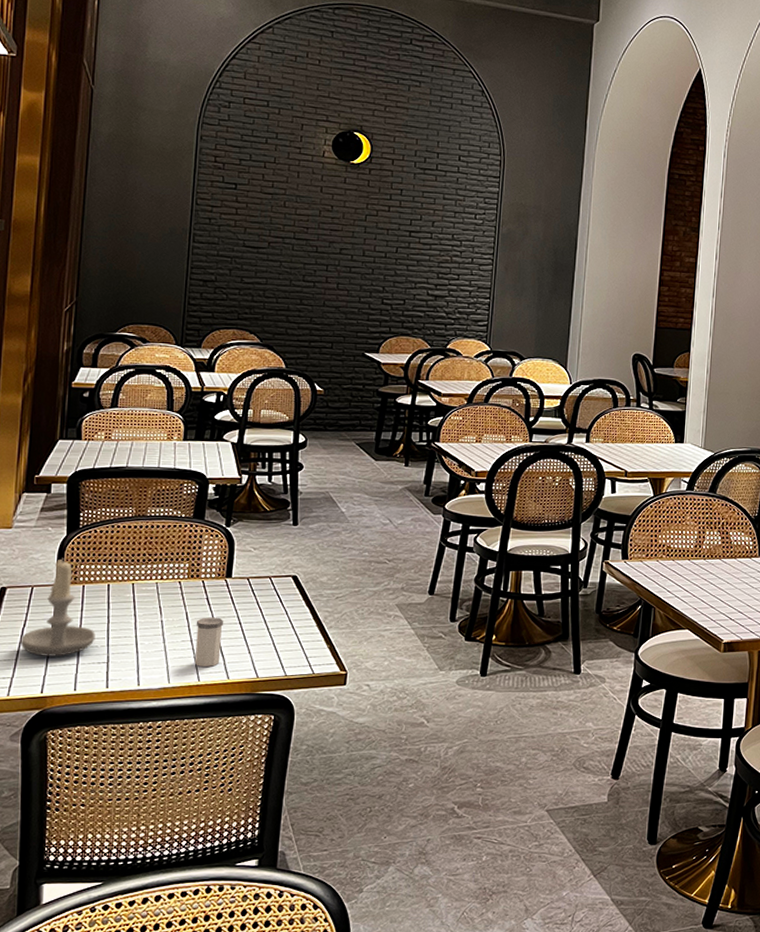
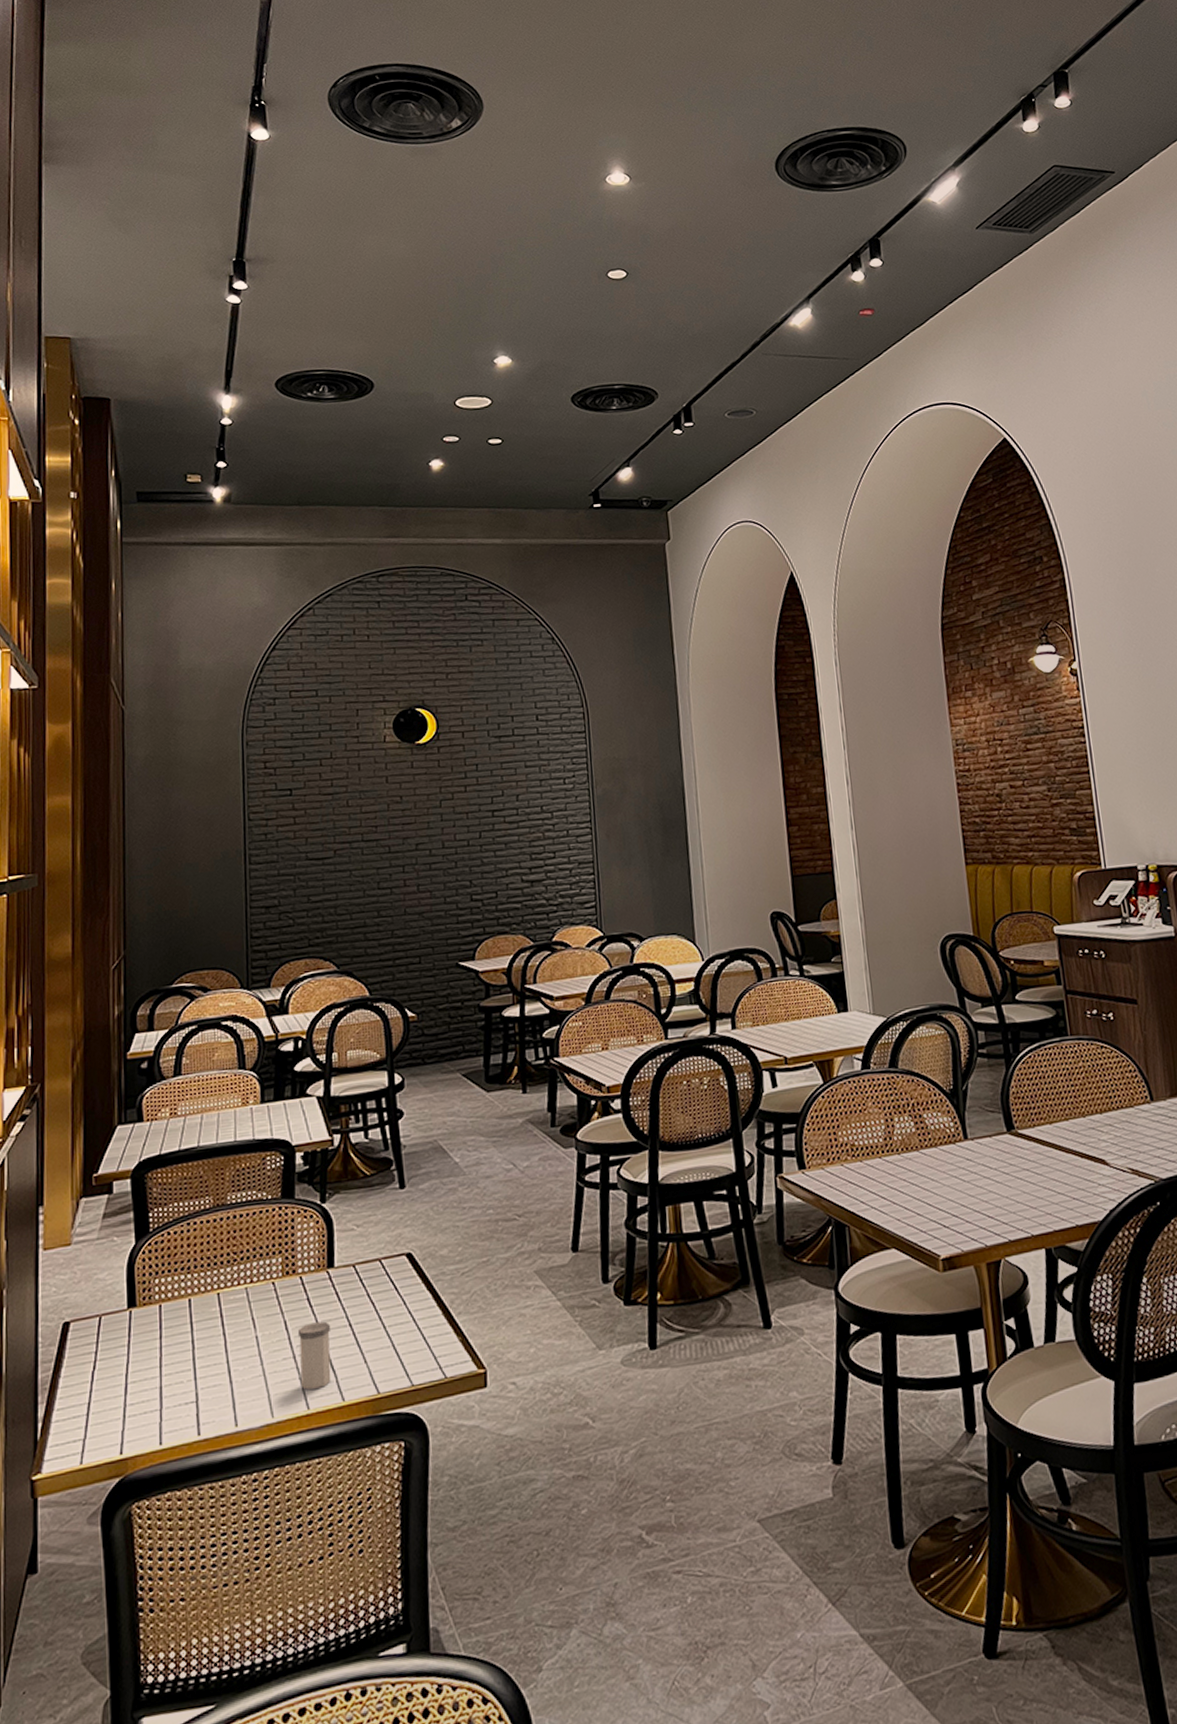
candle: present [20,557,95,657] -> none [91,1273,180,1406]

